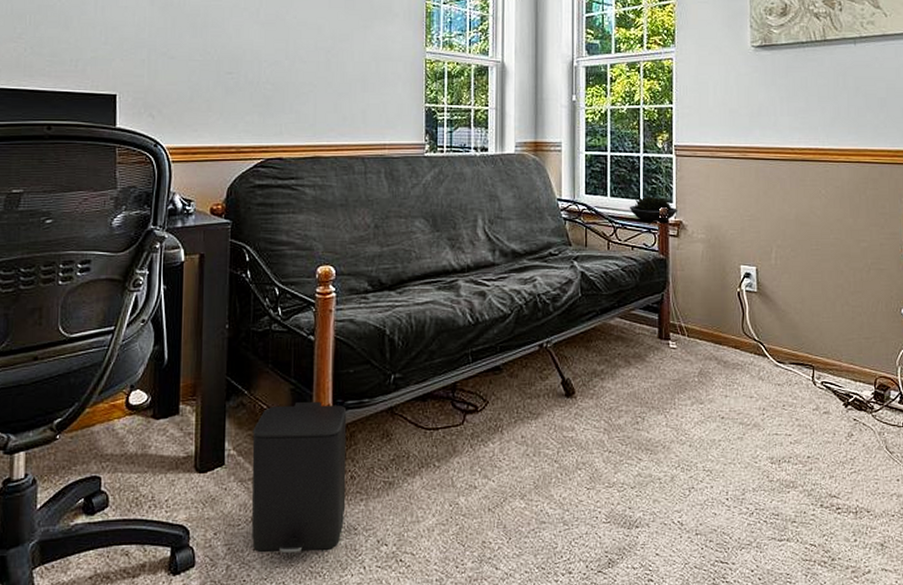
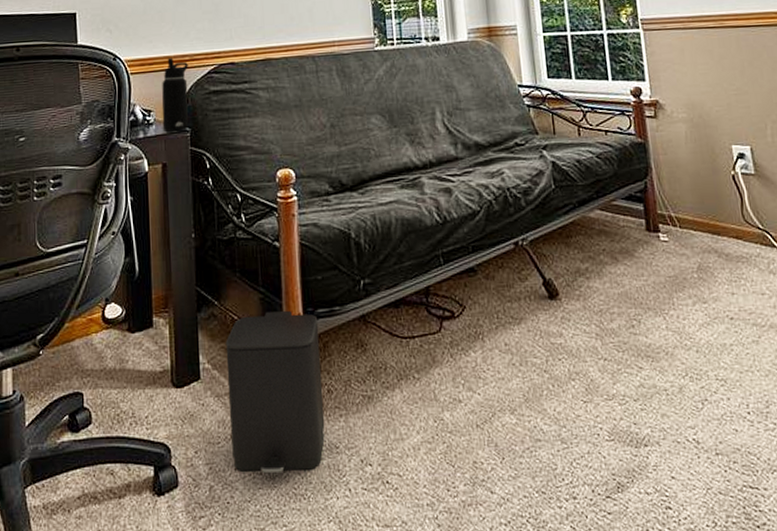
water bottle: none [202,149,235,224] -> present [161,58,189,133]
succulent plant: present [629,194,677,222] -> none [597,74,652,104]

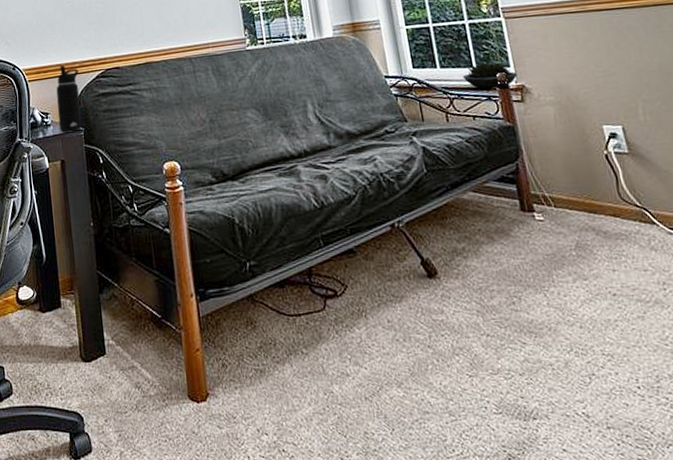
pedal bin: present [225,311,325,474] -> none [126,292,222,441]
succulent plant: none [597,74,652,104] -> present [462,61,517,90]

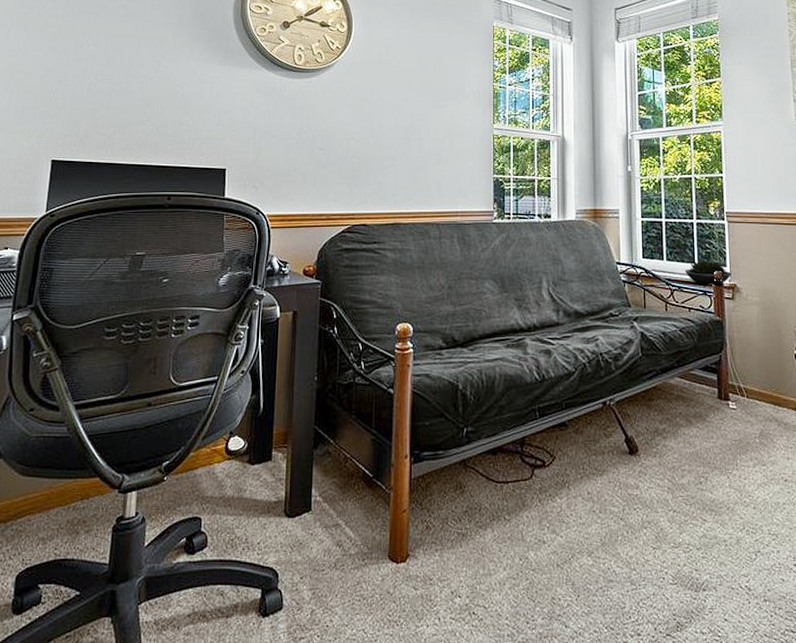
water bottle: present [56,65,82,132] -> none [296,216,325,284]

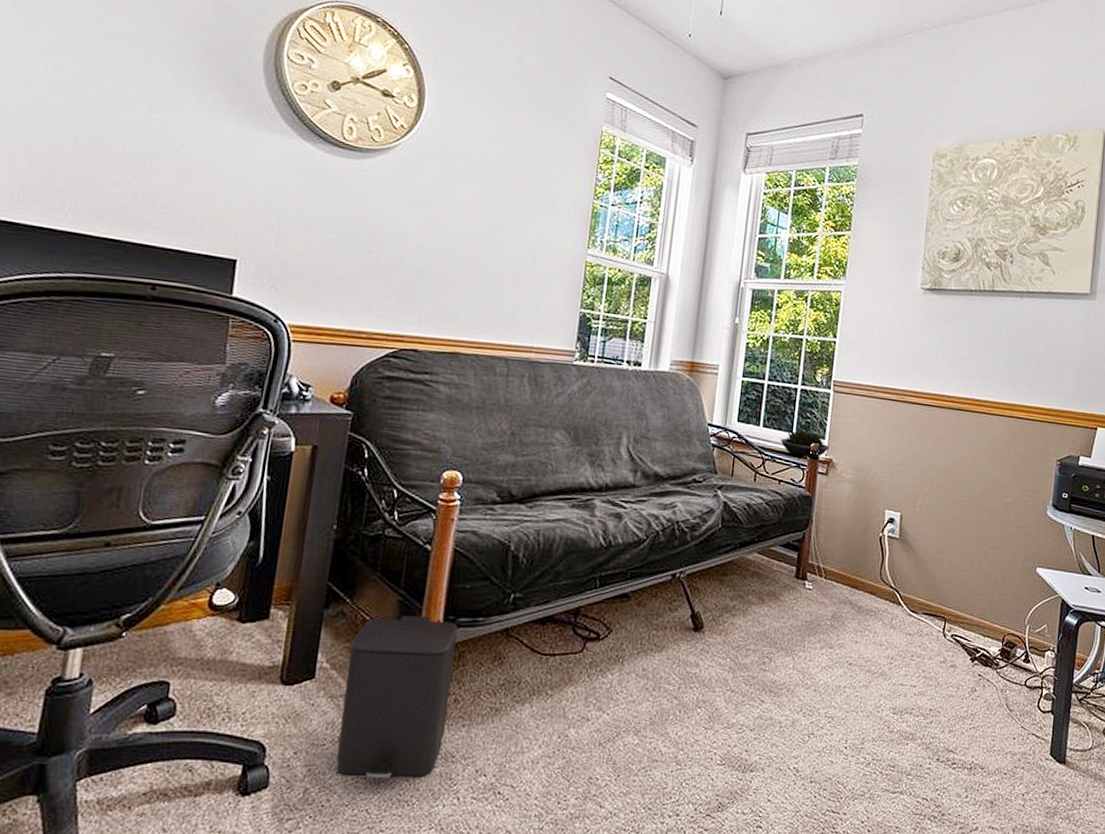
pedal bin: none [335,452,423,601] -> present [336,616,459,779]

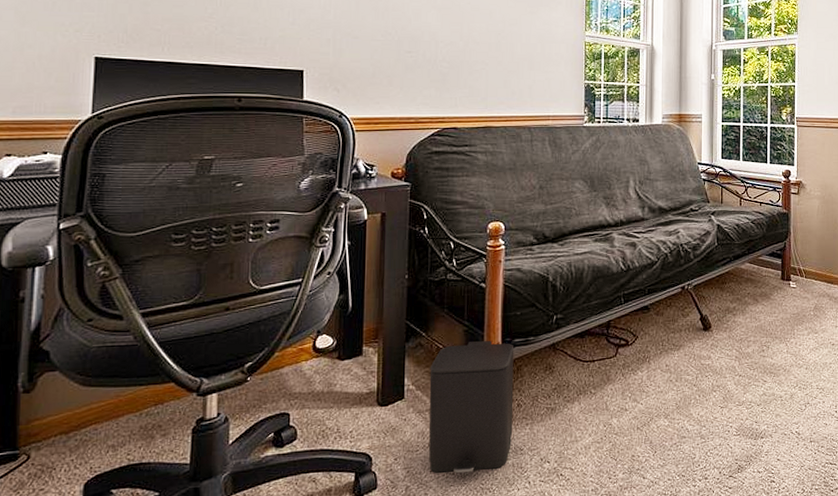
succulent plant: present [780,428,829,458] -> none [758,159,798,182]

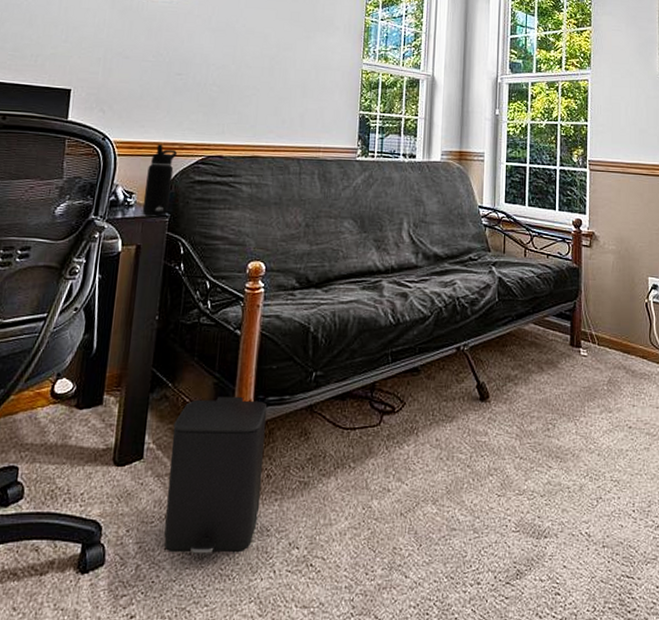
water bottle: none [384,119,414,186] -> present [142,144,178,217]

